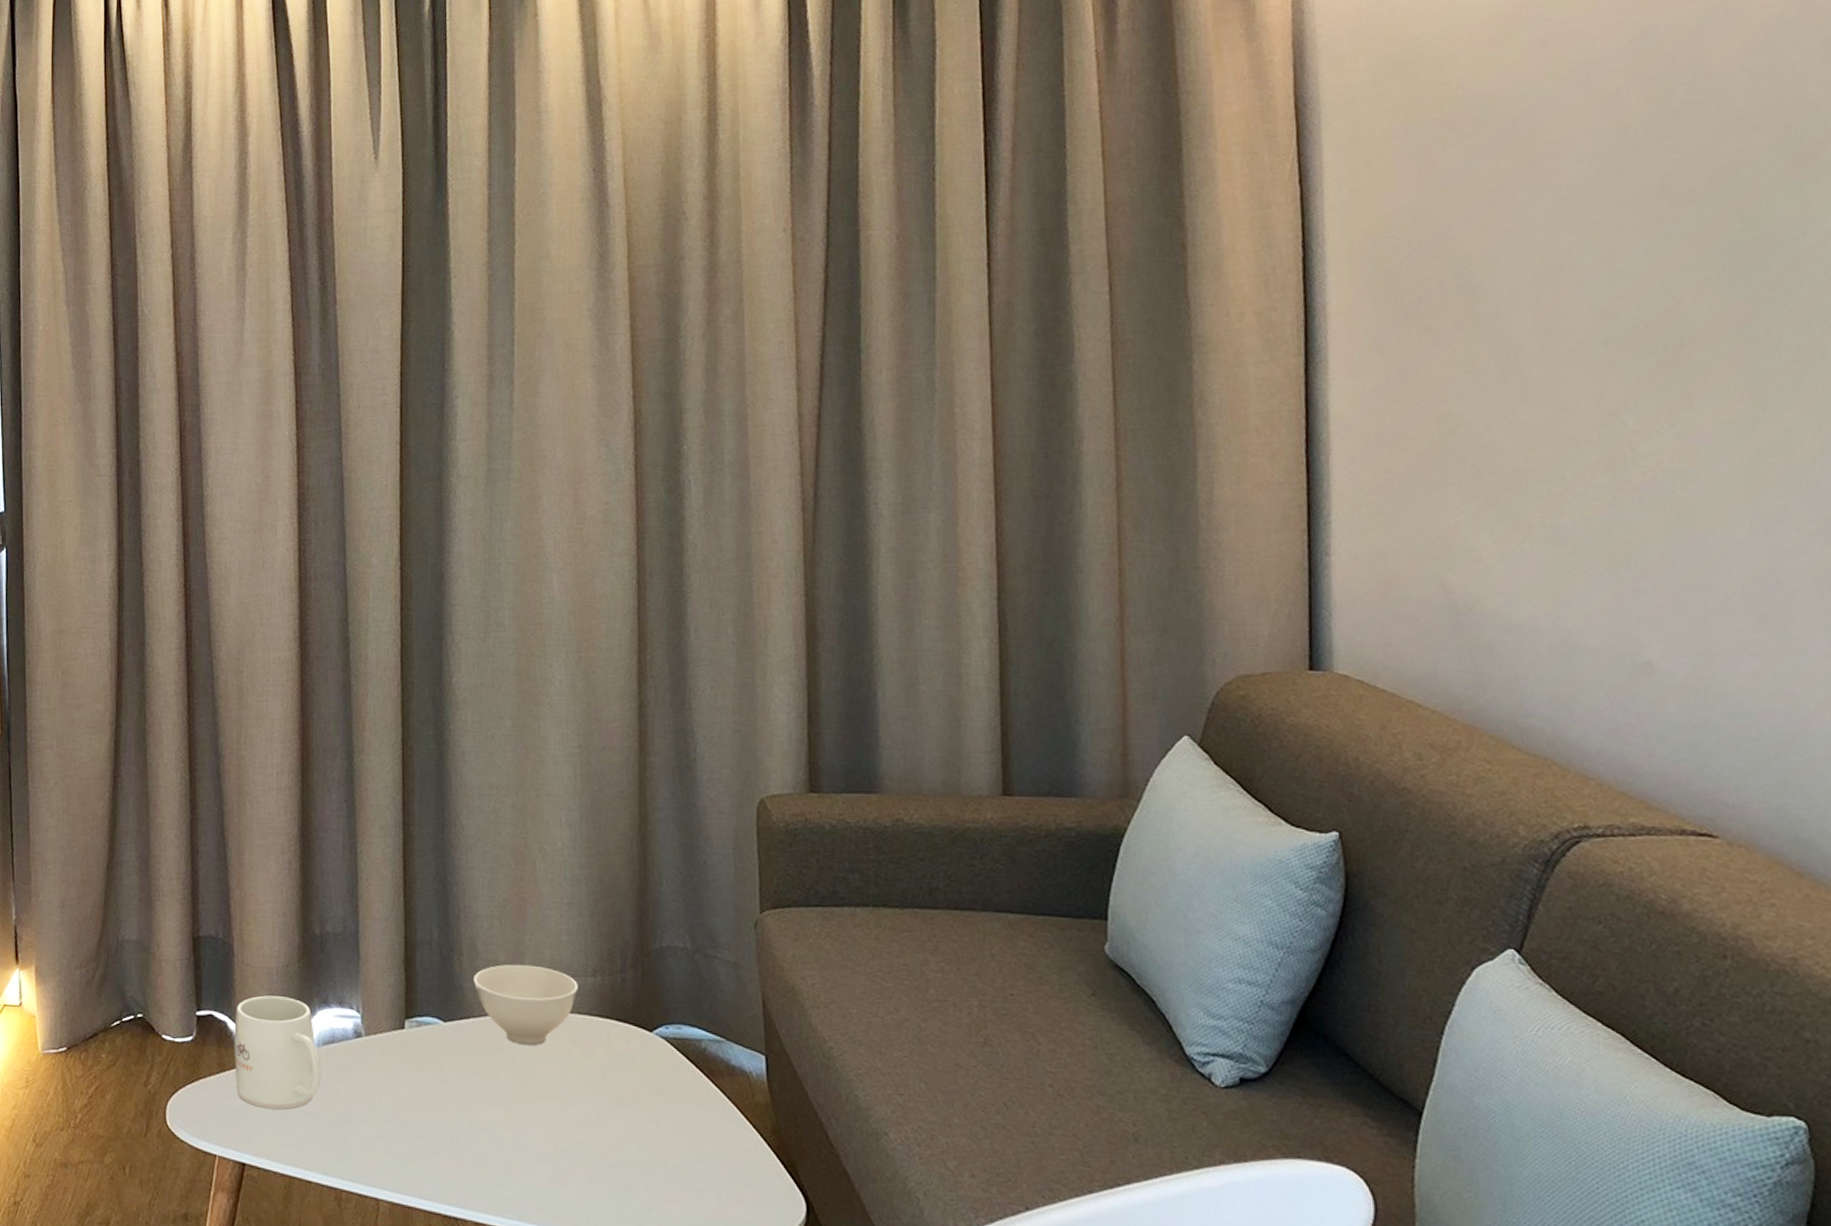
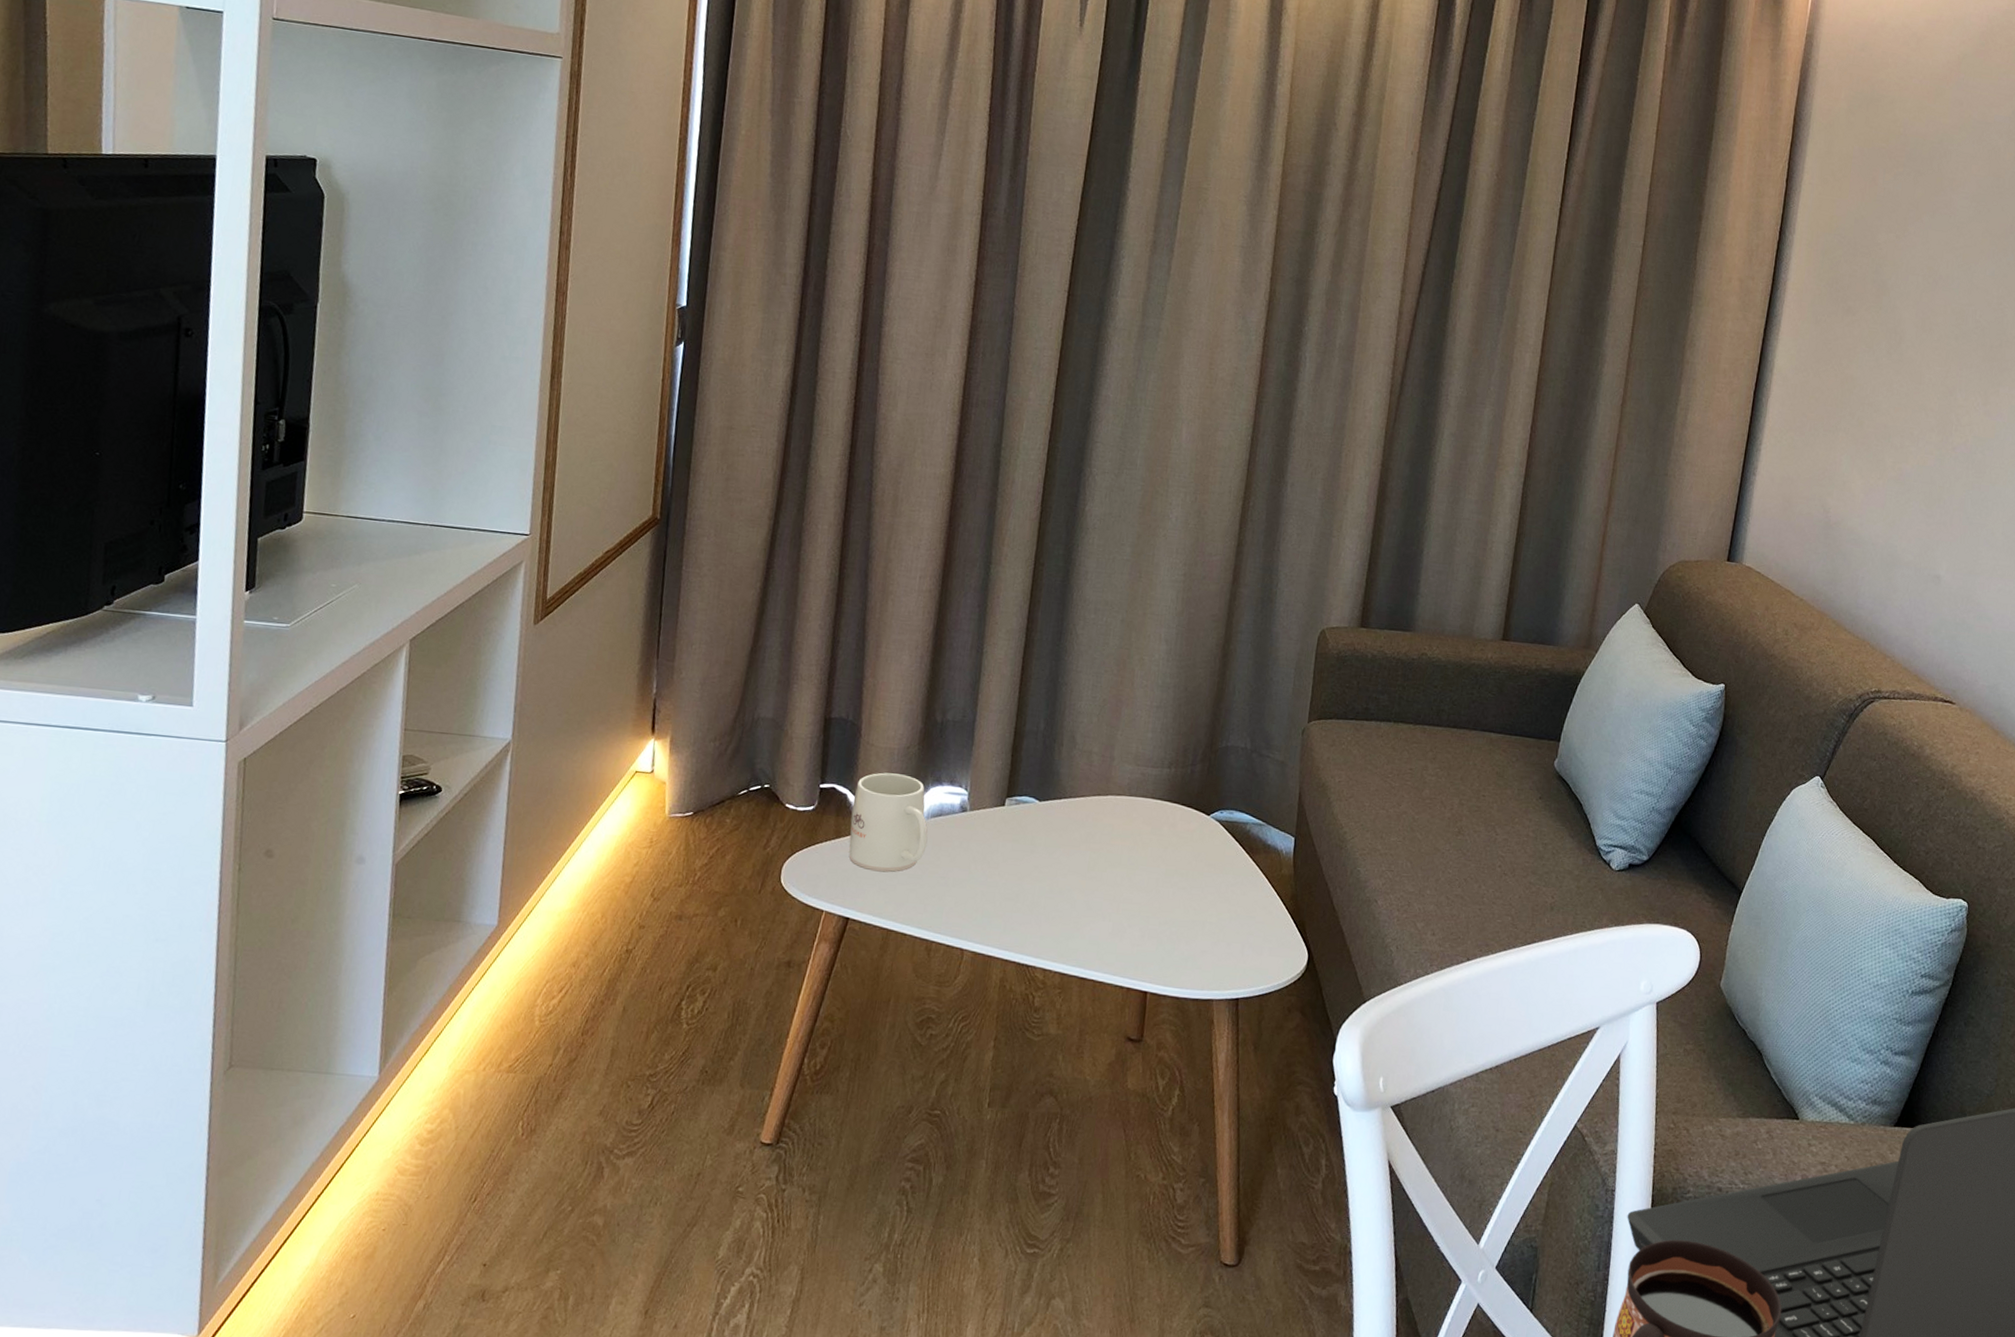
bowl: present [472,964,579,1046] -> none [1068,755,1156,824]

